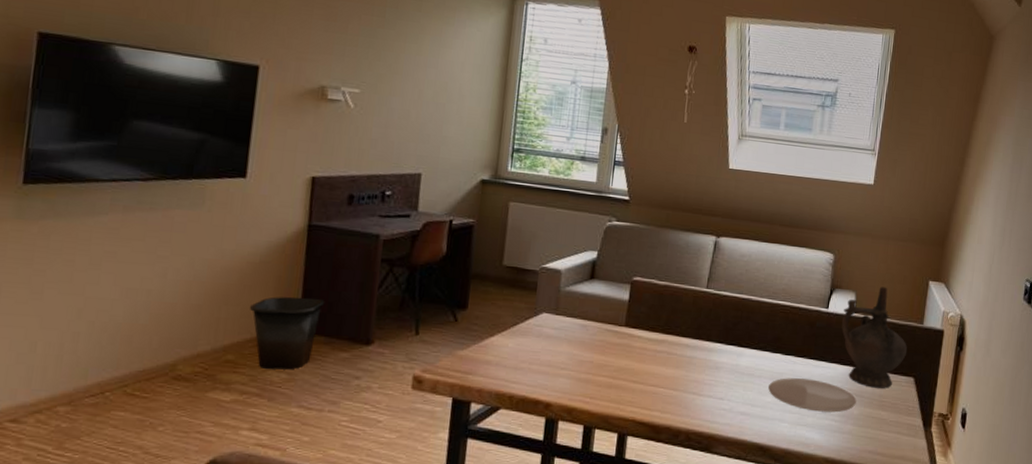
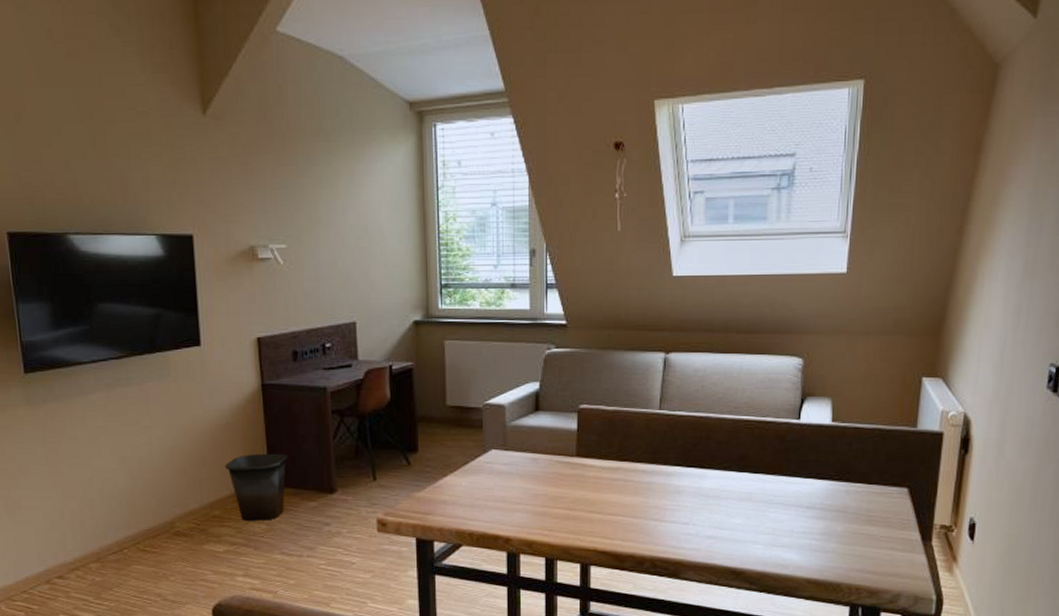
plate: present [768,378,857,413] -> none [737,497,839,531]
ceremonial vessel: present [841,286,908,388] -> none [816,389,899,502]

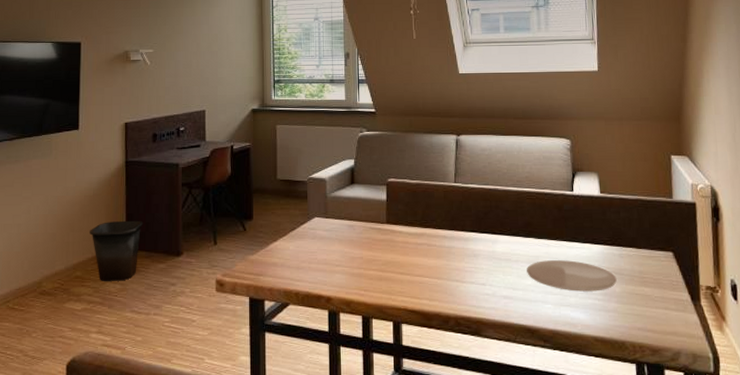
plate: none [737,497,839,531] -> present [527,260,617,292]

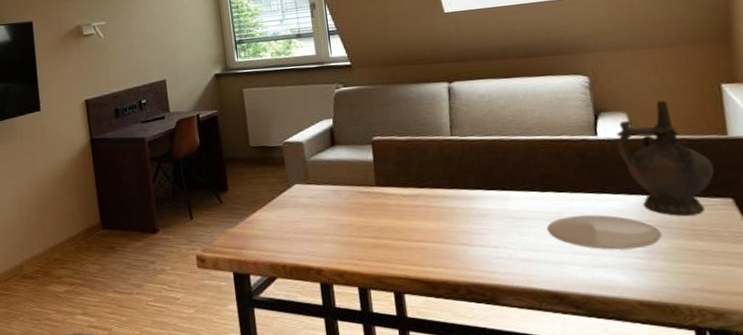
waste bin: present [90,220,143,281] -> none [63,199,116,263]
ceremonial vessel: none [588,165,661,265] -> present [616,100,715,216]

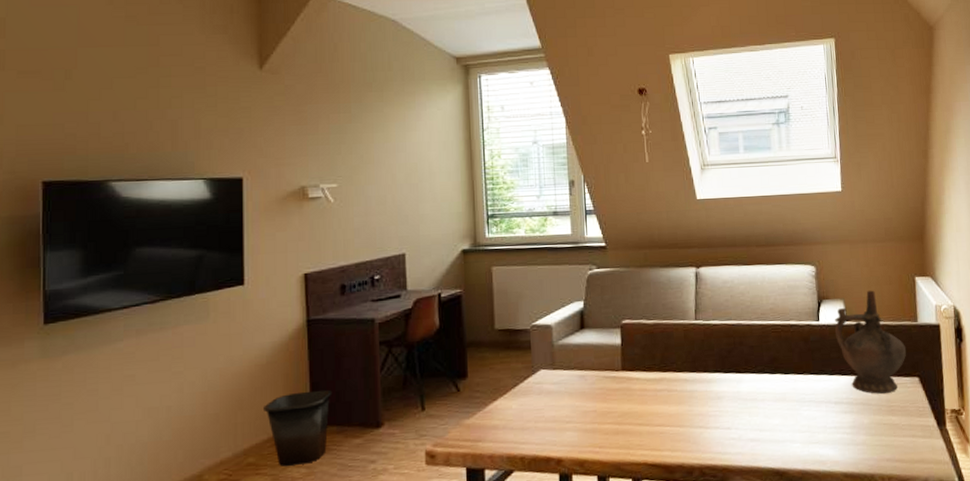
waste bin: none [63,199,116,263] -> present [264,389,333,466]
plate: present [547,215,662,250] -> none [773,394,865,427]

